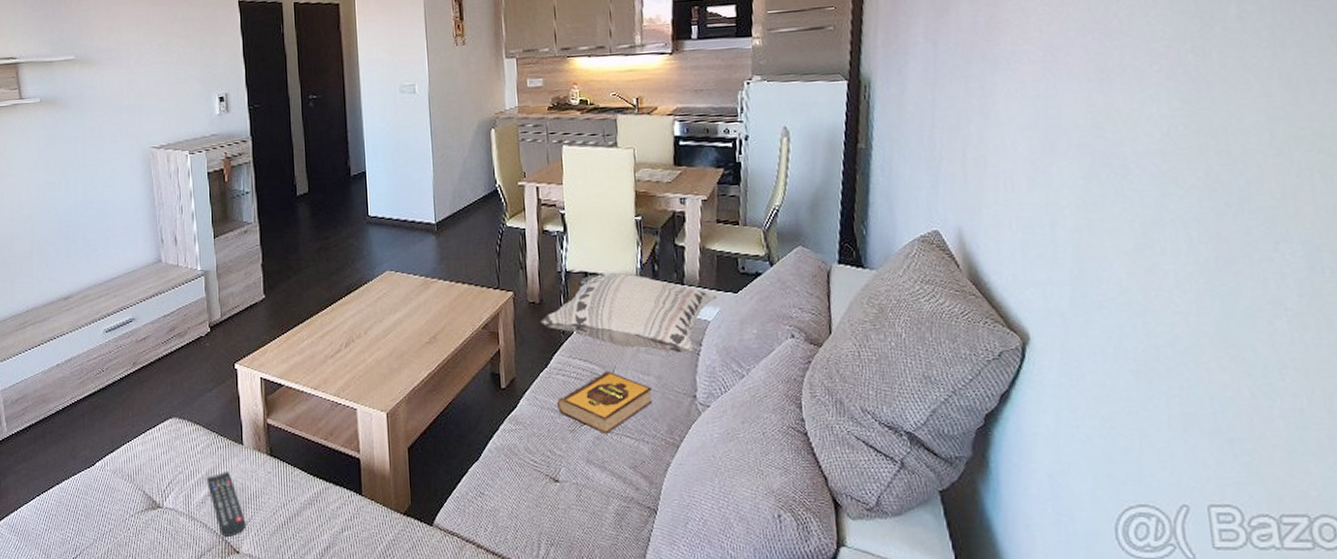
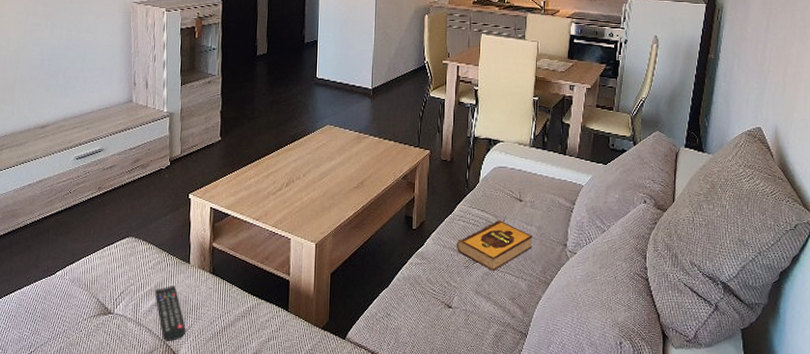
decorative pillow: present [540,272,717,354] -> none [449,140,591,210]

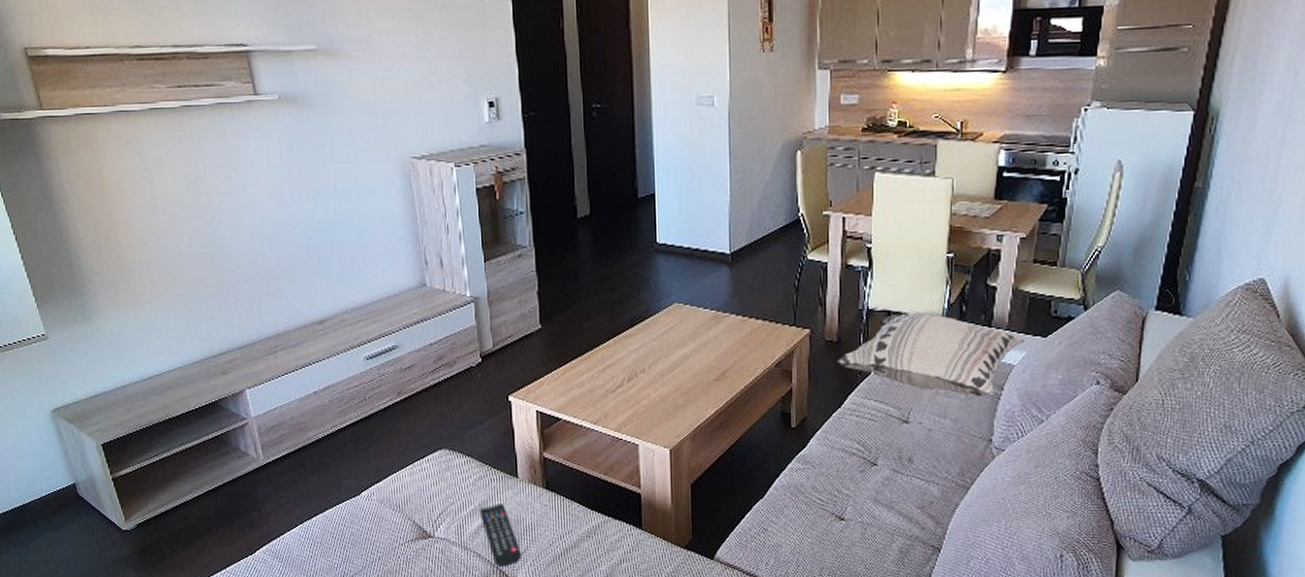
decorative pillow: none [449,140,591,210] -> present [837,312,1025,397]
hardback book: present [457,220,534,271] -> none [849,413,948,475]

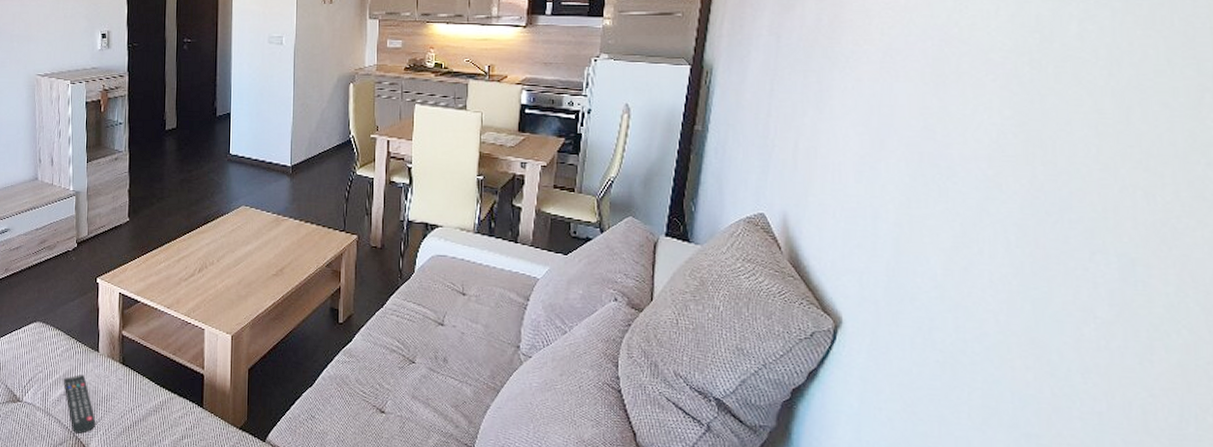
decorative pillow: present [837,312,1025,397] -> none [380,225,548,306]

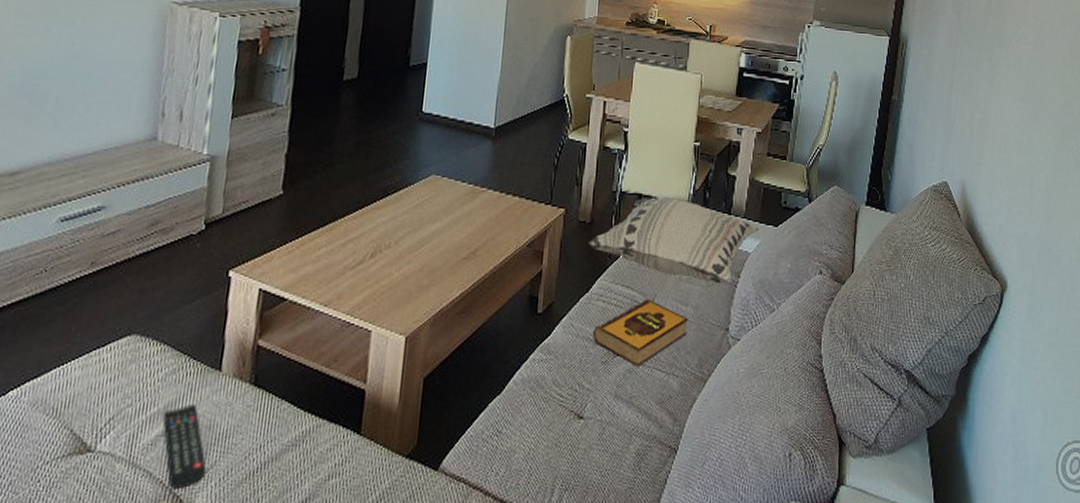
decorative pillow: none [380,225,548,306] -> present [588,196,759,284]
hardback book: none [390,316,480,373] -> present [593,299,689,366]

